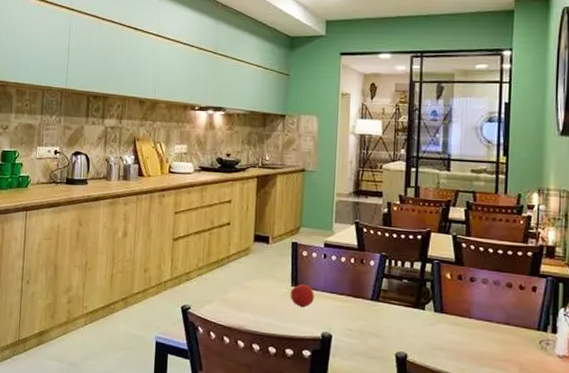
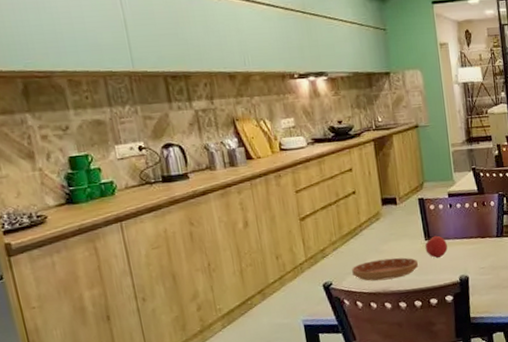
saucer: none [212,294,279,319] -> present [352,257,418,281]

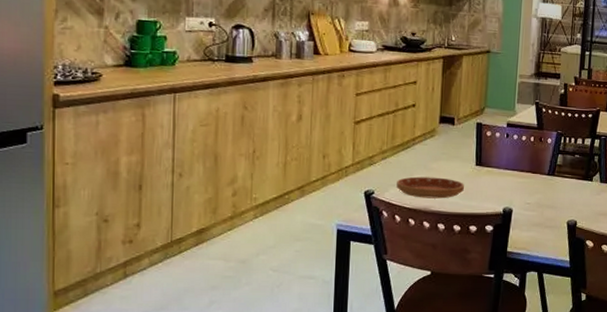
fruit: present [425,235,448,259] -> none [474,162,497,186]

